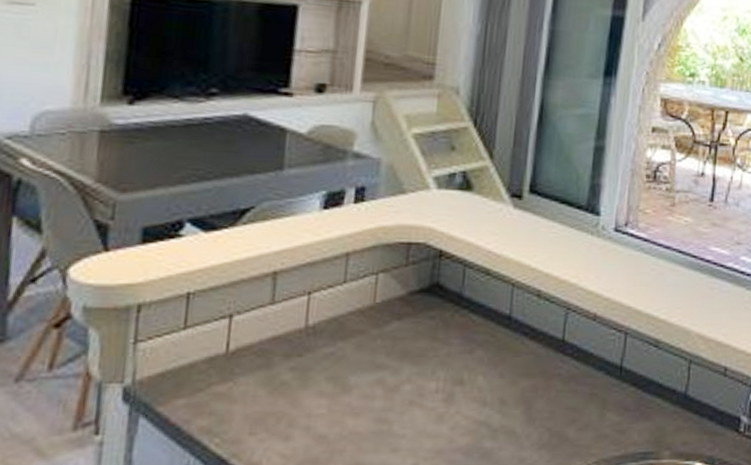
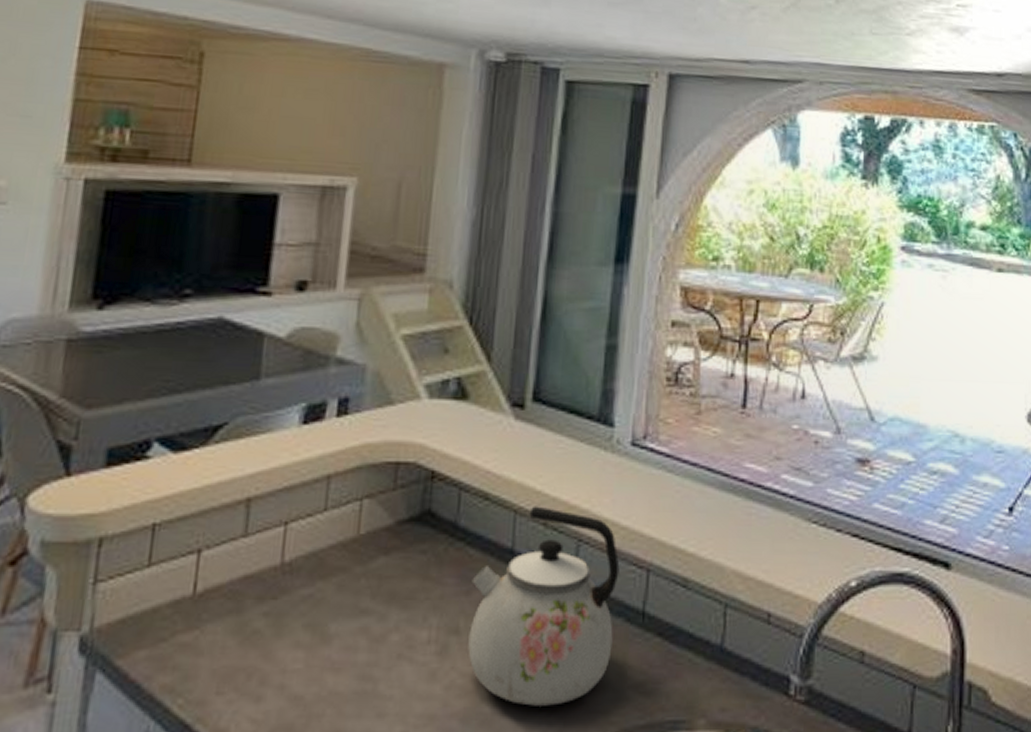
kettle: none [470,280,602,442] -> present [468,506,620,706]

